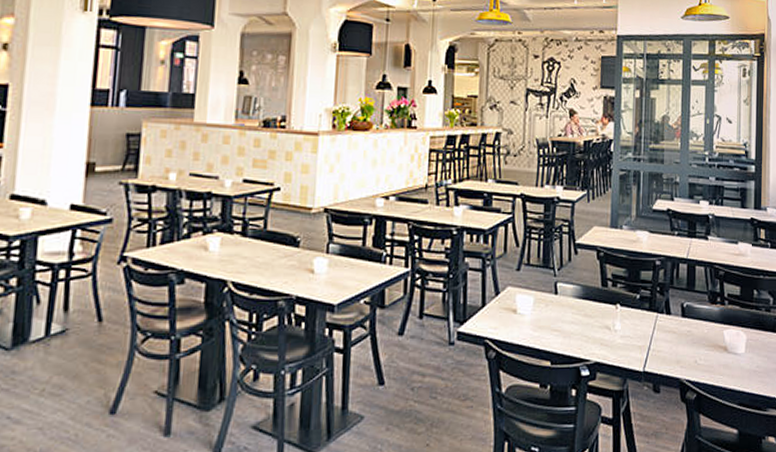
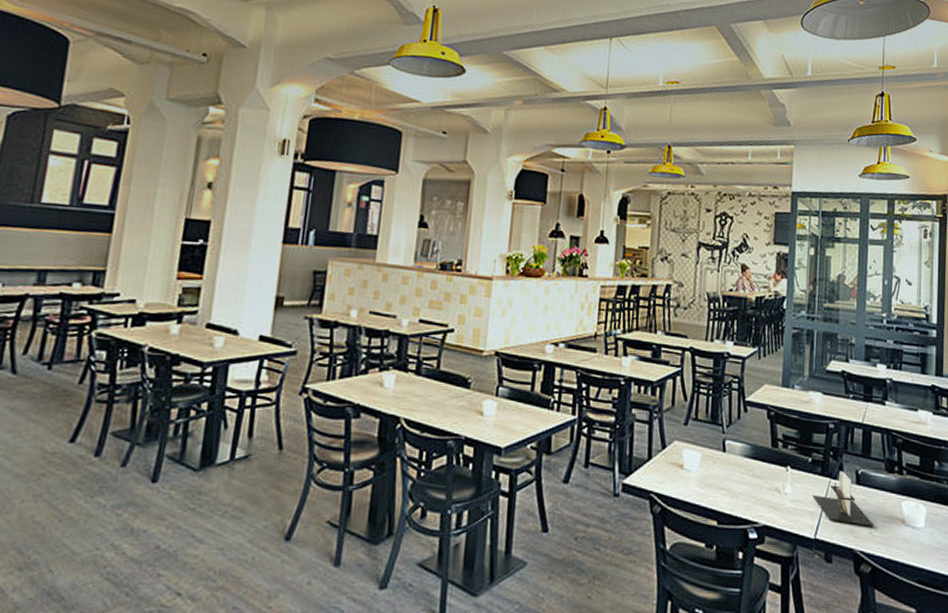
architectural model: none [641,305,699,356] -> present [813,471,875,527]

